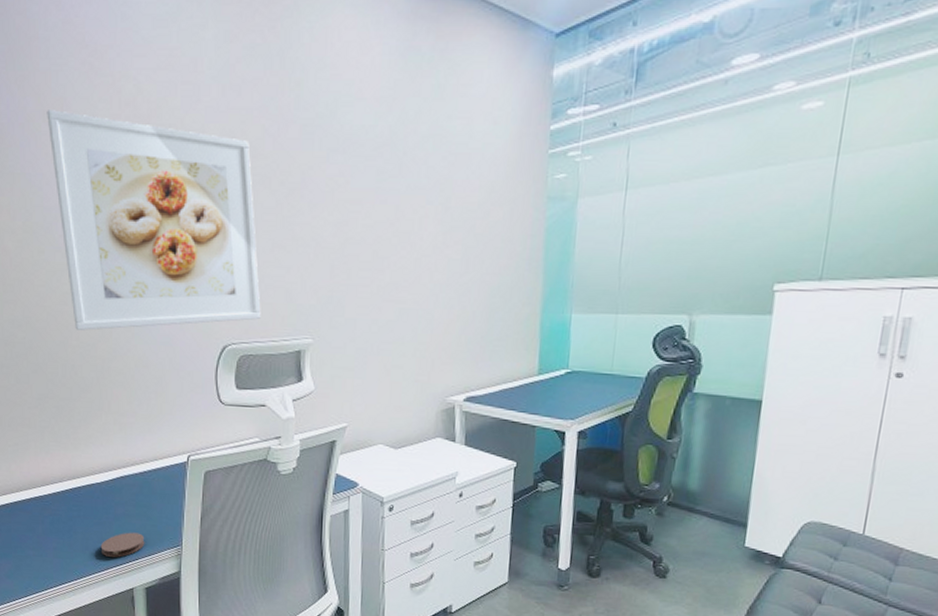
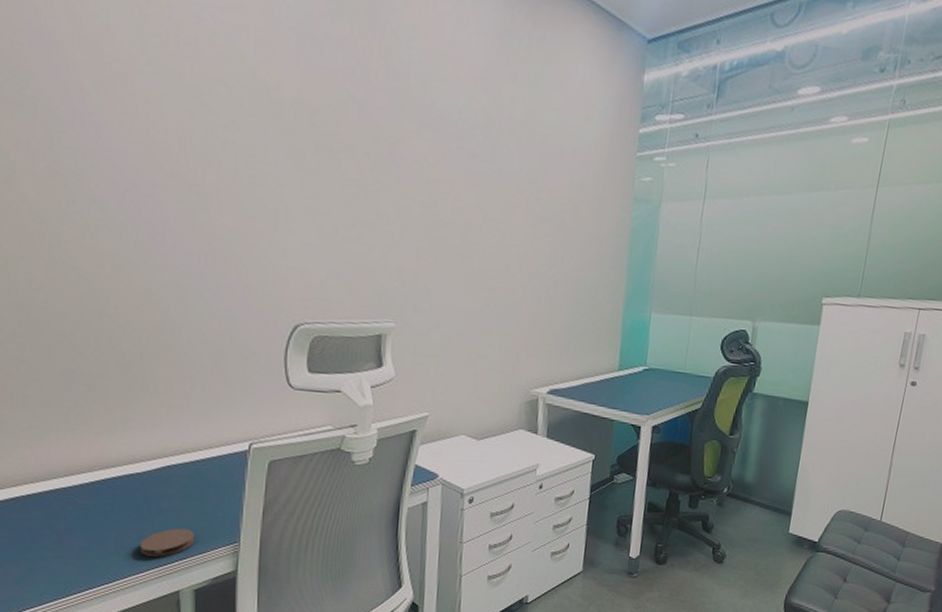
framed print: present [47,110,261,331] -> none [82,35,339,299]

